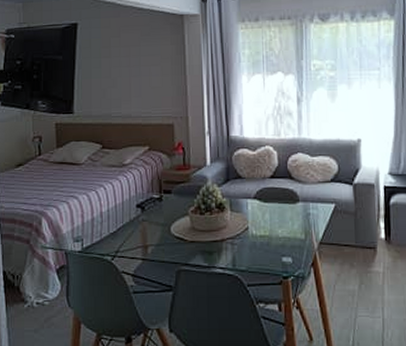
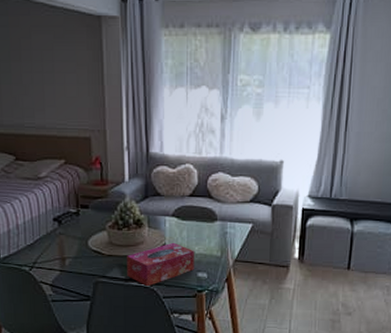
tissue box: none [209,225,278,274] -> present [127,242,194,287]

